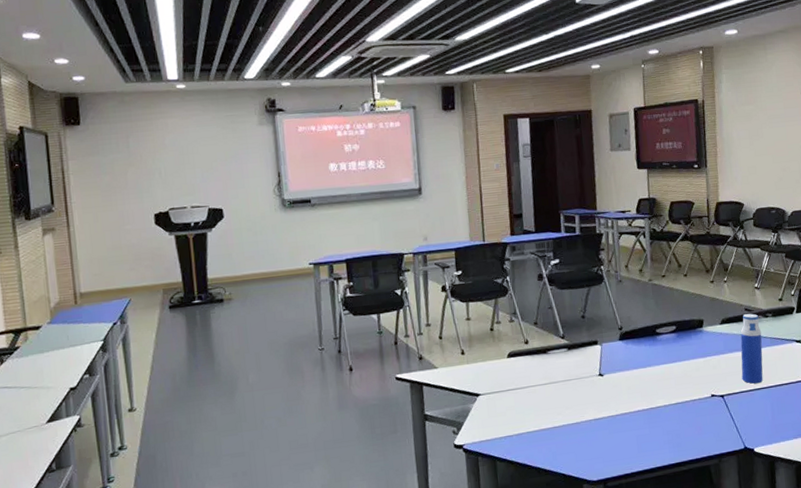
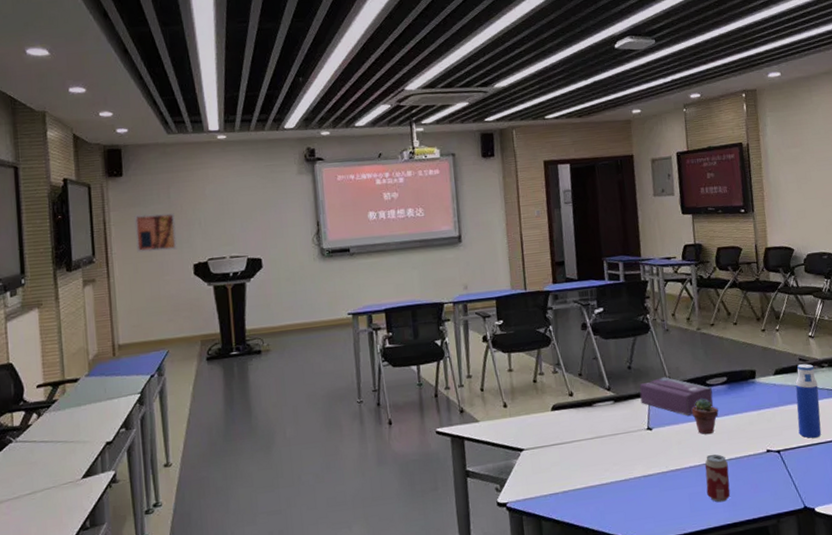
wall art: none [93,162,138,202] -> present [134,213,177,253]
tissue box: none [592,326,663,363] -> present [639,377,714,416]
potted succulent: none [641,346,667,380] -> present [691,399,719,434]
beverage can: none [652,398,676,444] -> present [705,454,731,503]

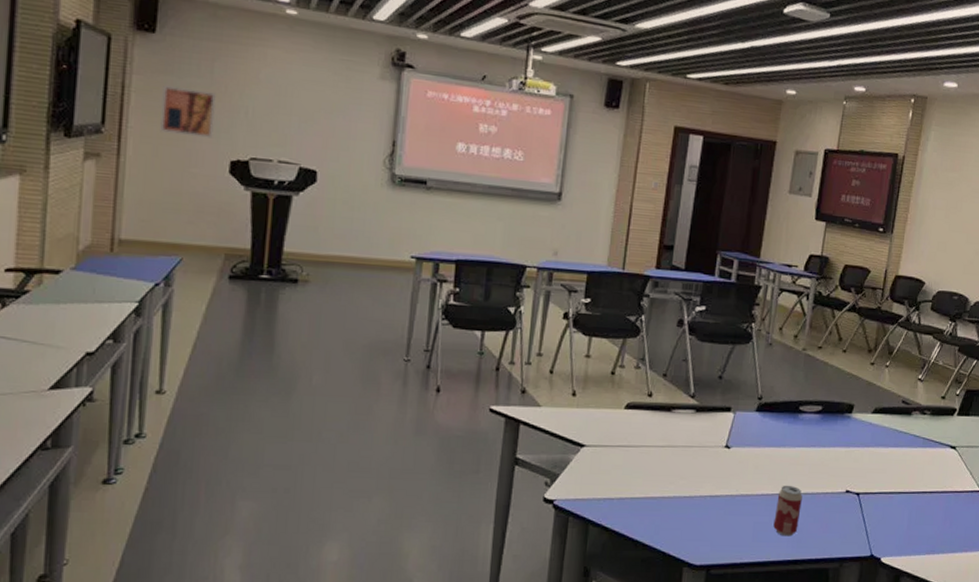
tissue box: present [639,377,714,416] -> none [725,394,804,440]
potted succulent: present [691,399,719,434] -> none [777,425,805,463]
water bottle: present [795,363,822,438] -> none [883,407,916,486]

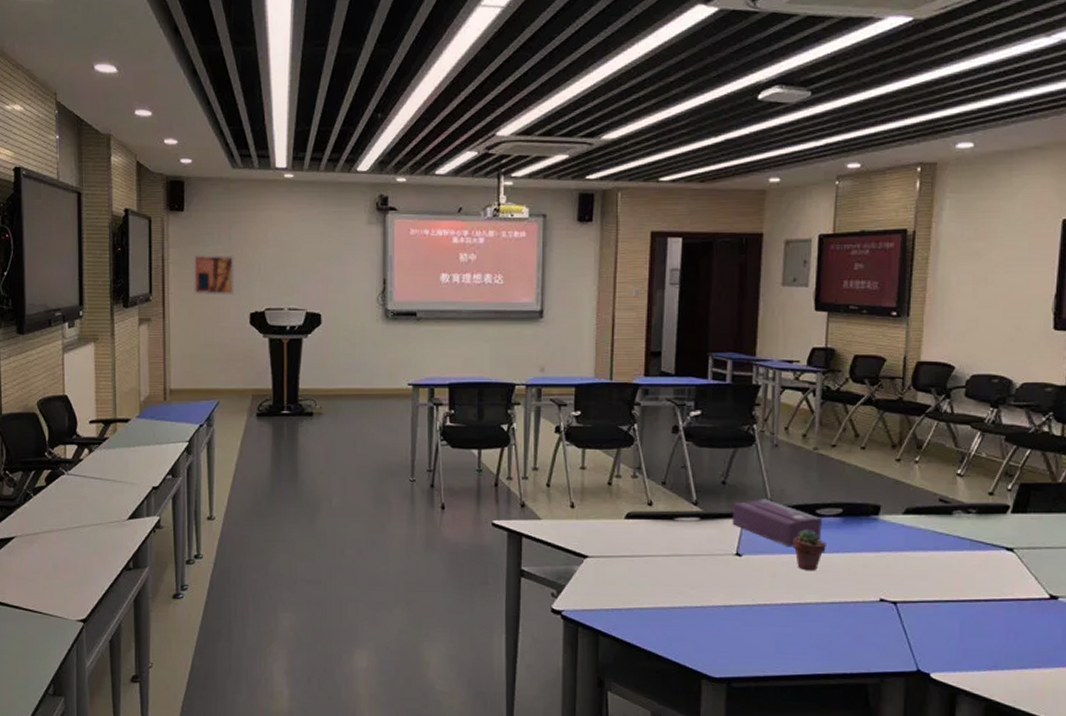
tissue box: none [725,394,804,440] -> present [732,499,822,546]
beverage can: present [773,485,802,537] -> none [798,593,829,649]
potted succulent: none [777,425,805,463] -> present [793,530,826,570]

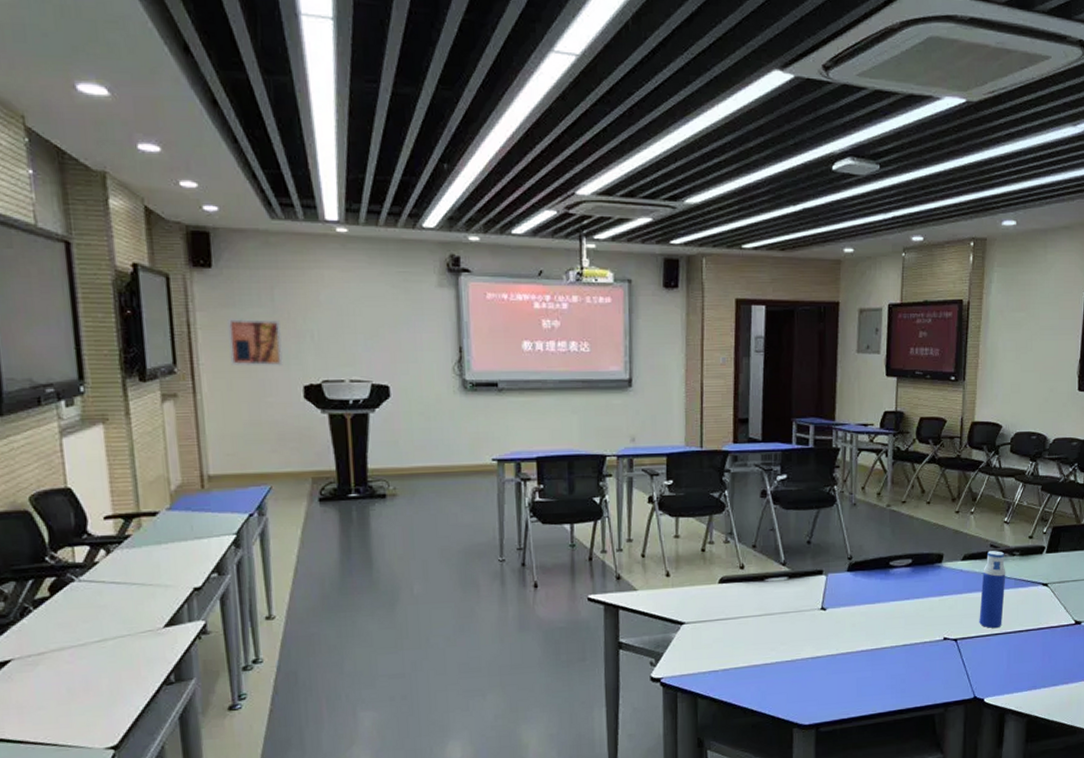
tissue box: present [732,499,822,546] -> none [817,555,895,597]
potted succulent: present [793,530,826,570] -> none [870,580,899,618]
water bottle: none [924,506,959,593] -> present [979,550,1006,628]

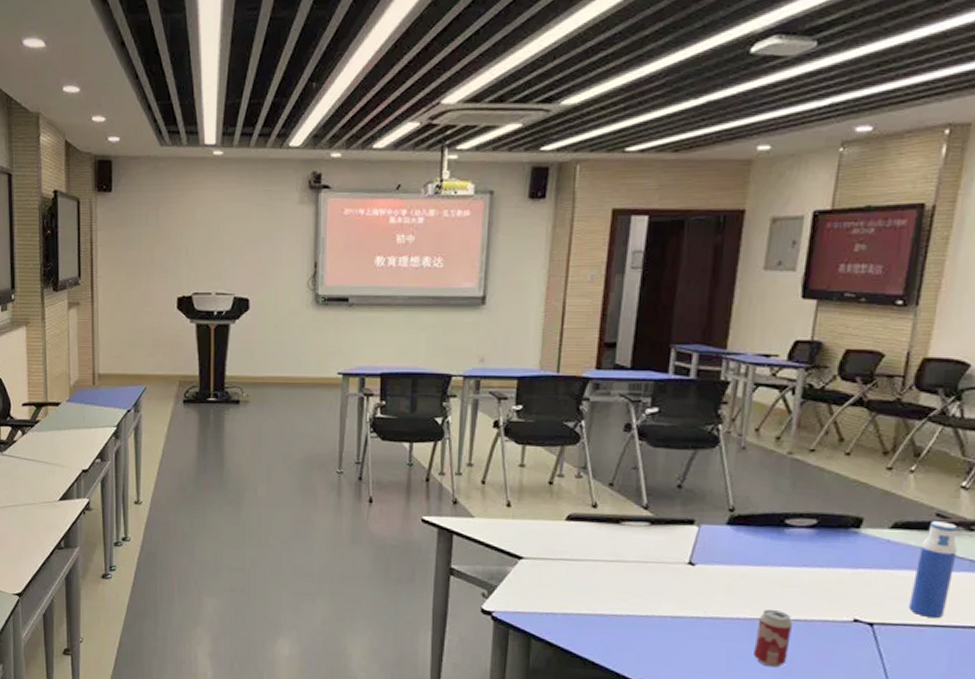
wall art: present [227,319,283,367] -> none [121,237,162,279]
beverage can: none [876,639,901,689] -> present [753,609,792,668]

